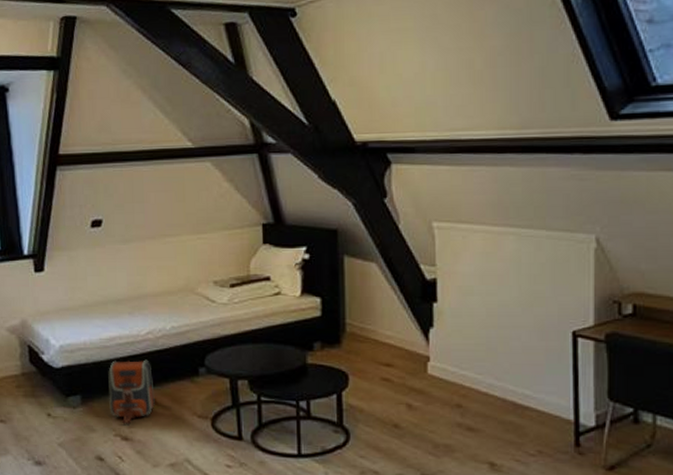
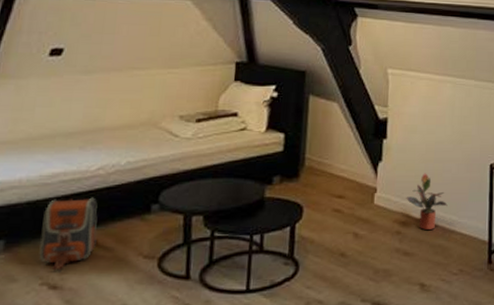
potted plant: none [465,341,518,404] -> present [406,173,448,230]

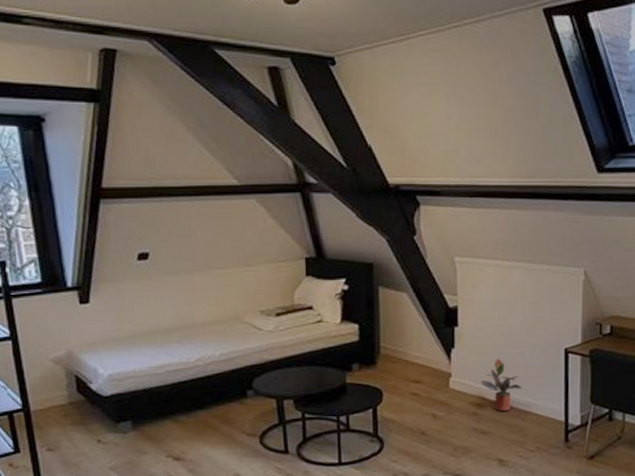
backpack: present [39,197,98,269] -> none [158,385,206,445]

